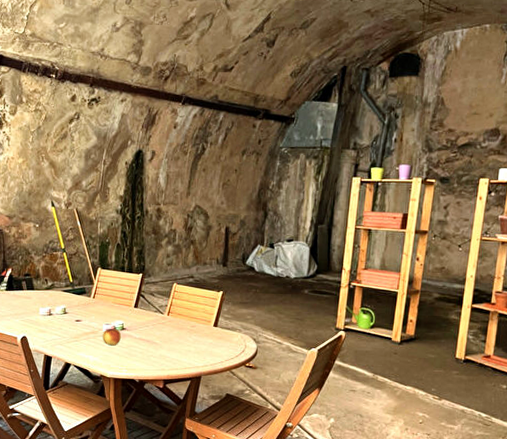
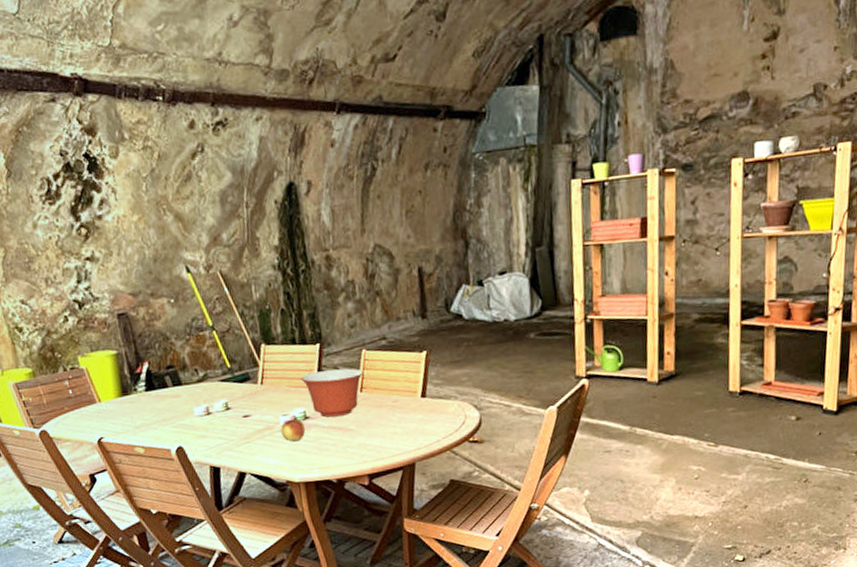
mixing bowl: none [123,295,172,331] -> present [300,368,364,417]

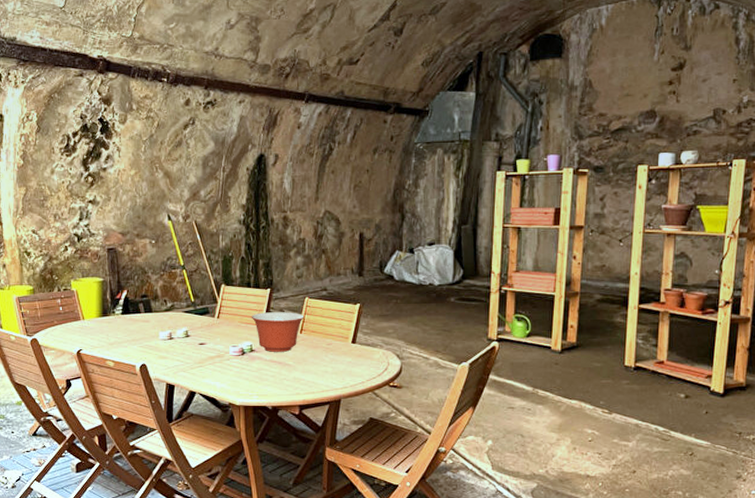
fruit: present [281,419,306,442] -> none [229,351,251,370]

